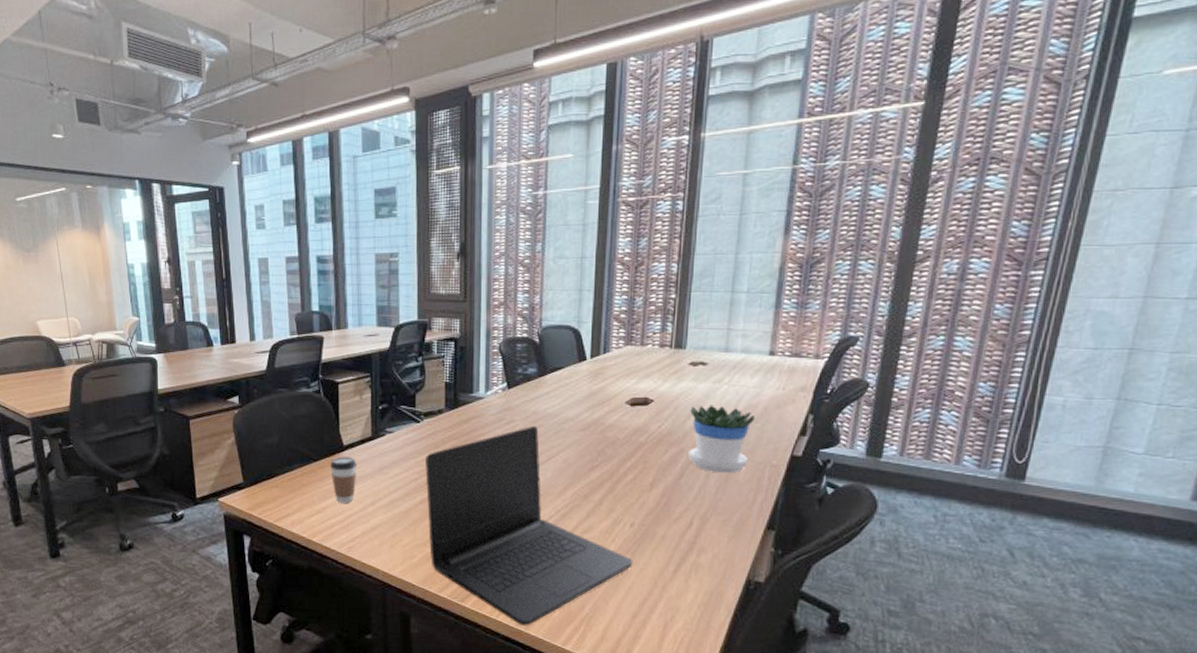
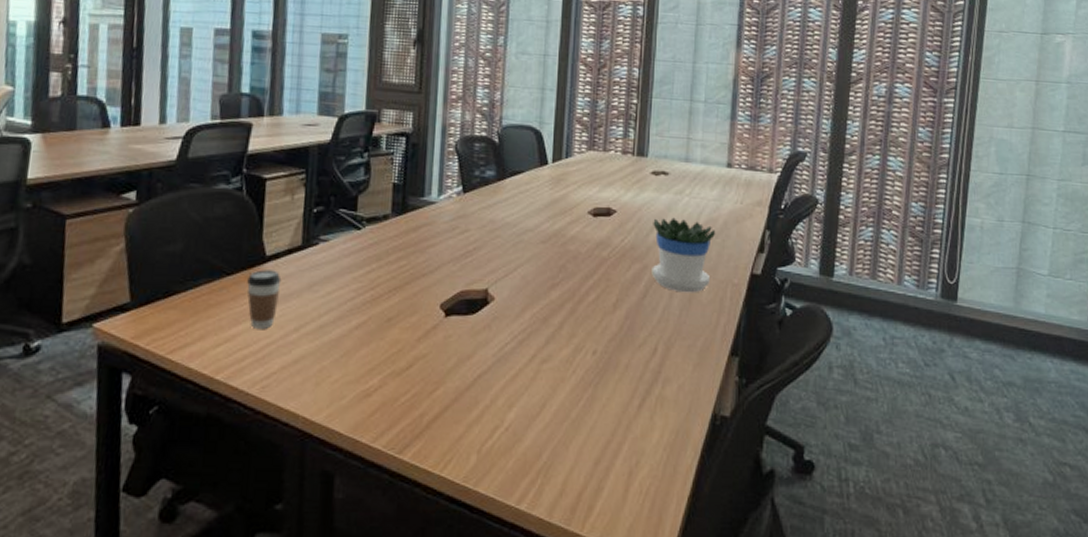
laptop: present [425,425,633,626] -> none [363,236,596,482]

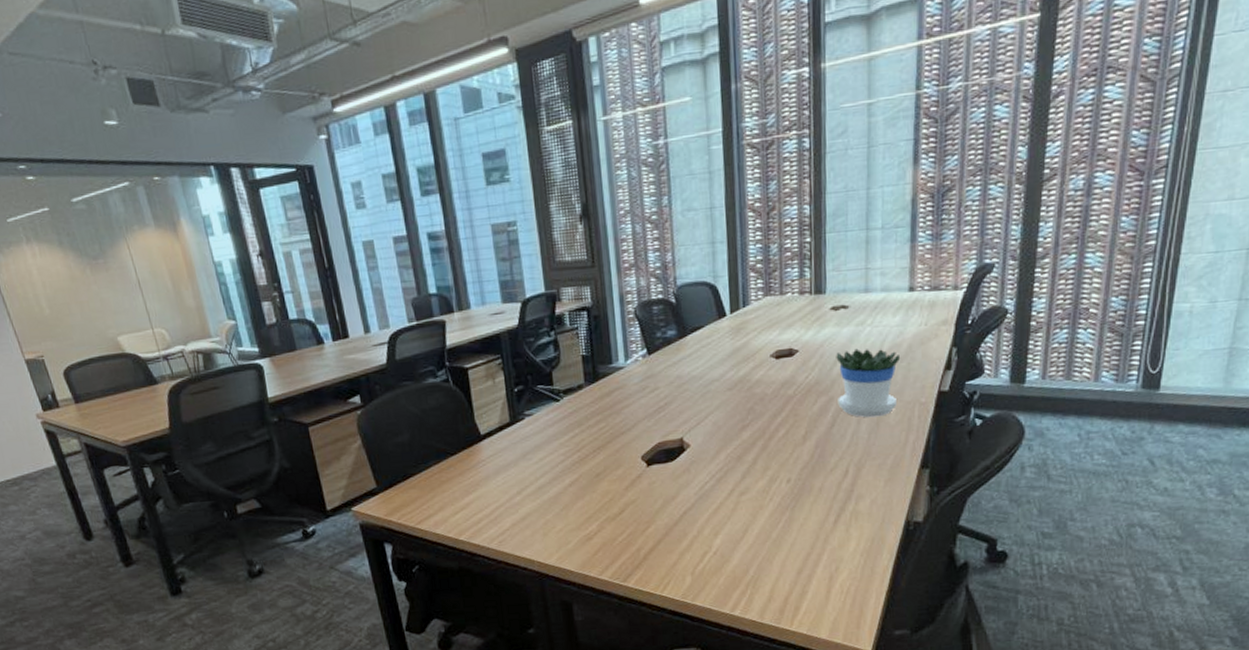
coffee cup: present [247,269,282,329] -> none [469,446,500,496]

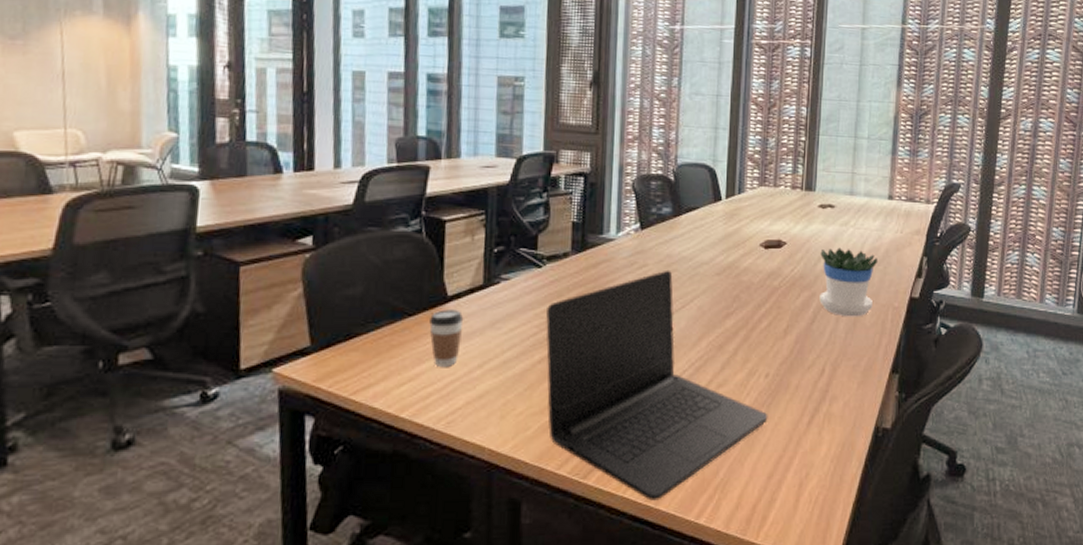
coffee cup: none [469,446,500,496] -> present [429,309,464,367]
laptop: none [570,390,793,598] -> present [546,270,768,501]

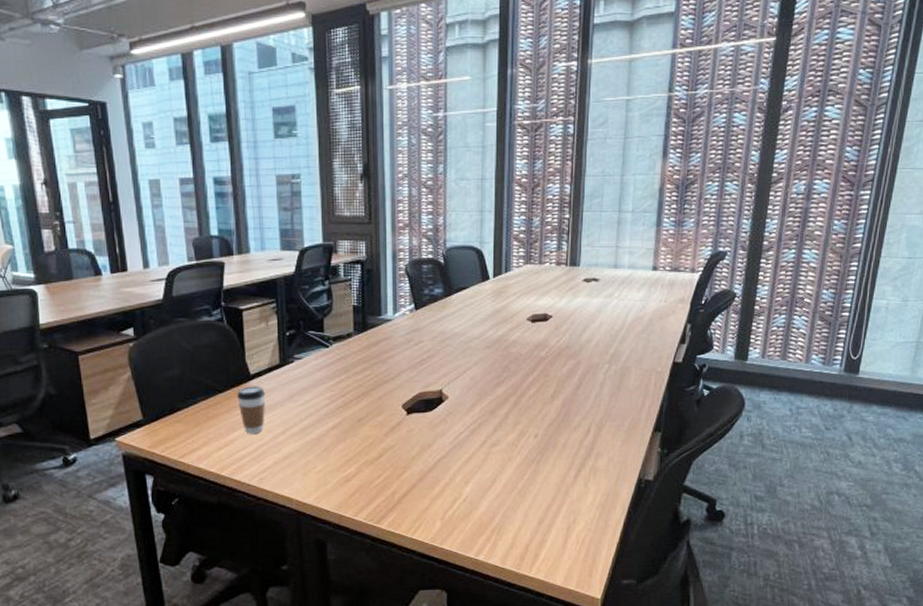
laptop: present [546,270,768,501] -> none [336,345,538,541]
flowerpot: present [819,247,879,317] -> none [584,318,642,382]

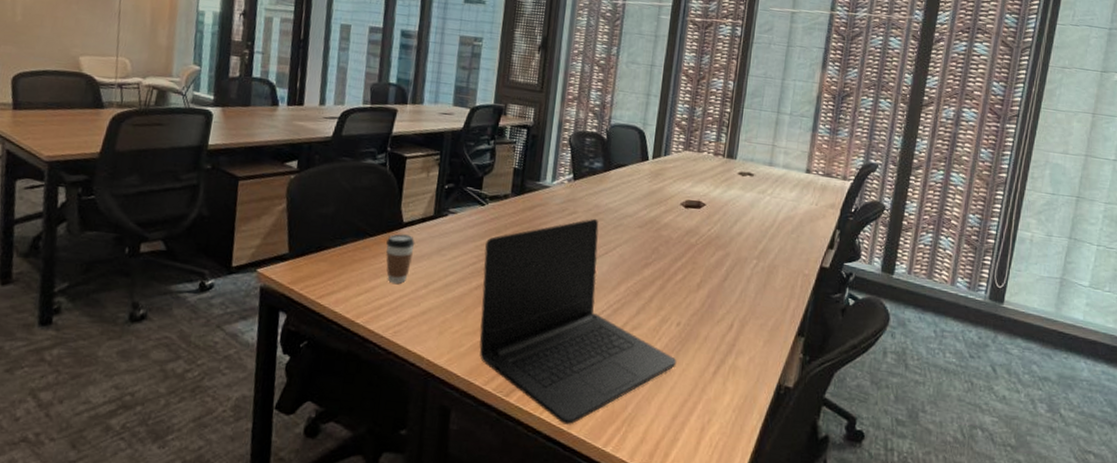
laptop: none [336,345,538,541] -> present [479,218,677,425]

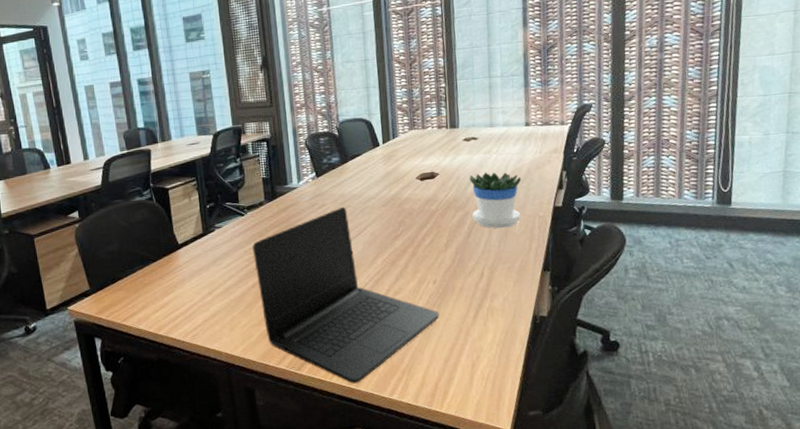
coffee cup: present [386,233,415,284] -> none [168,253,194,296]
flowerpot: none [733,213,792,280] -> present [469,172,522,229]

